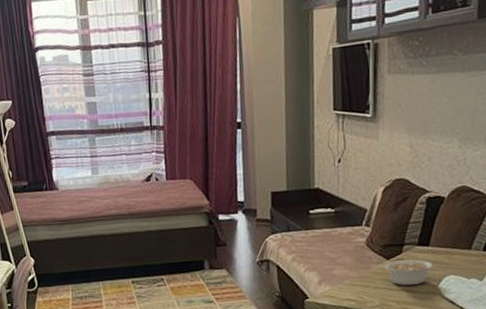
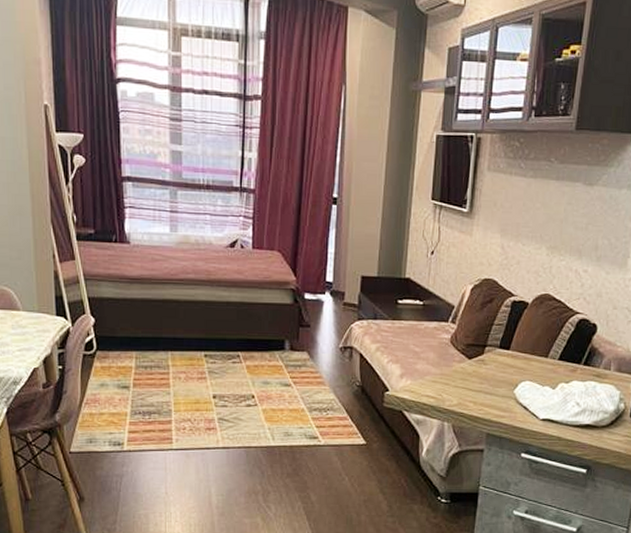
legume: present [384,259,443,286] -> none [465,361,521,387]

